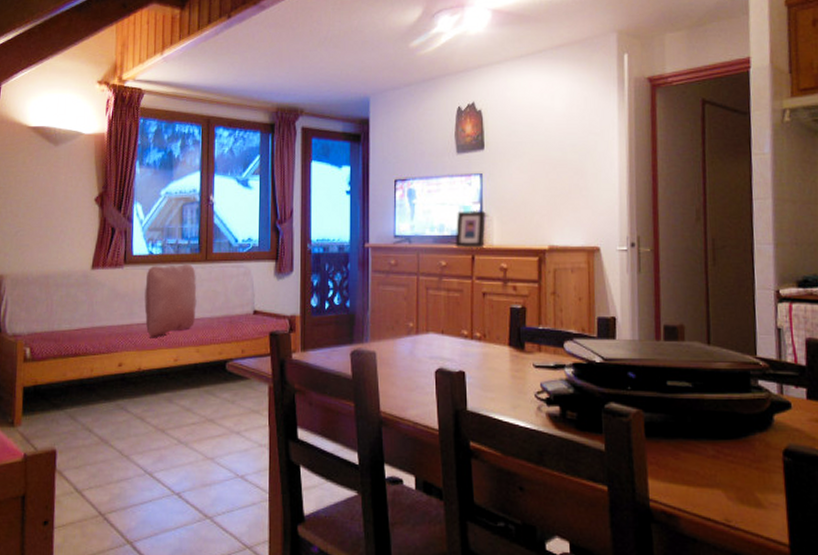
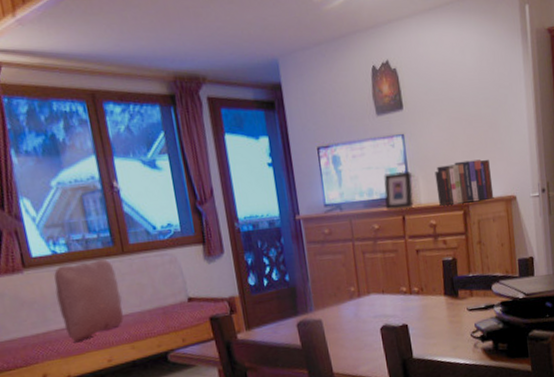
books: none [511,205,574,251] -> present [434,159,494,207]

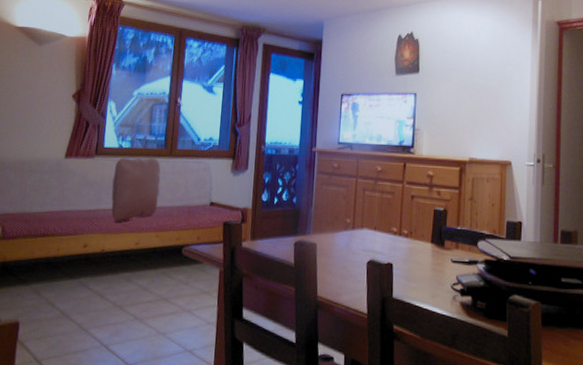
picture frame: present [384,171,413,211] -> none [390,124,419,158]
books: present [434,159,494,207] -> none [438,123,491,162]

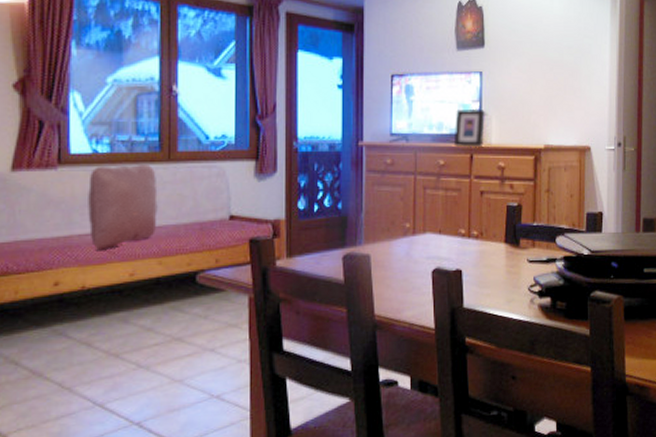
picture frame: none [390,124,419,158] -> present [453,108,486,148]

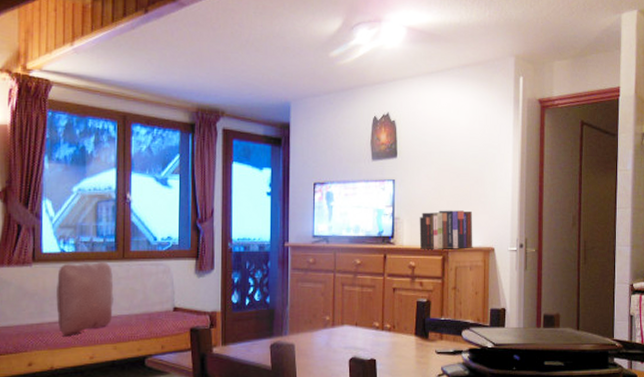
picture frame: present [453,108,486,148] -> none [369,213,398,249]
books: none [509,105,568,150] -> present [419,210,473,250]

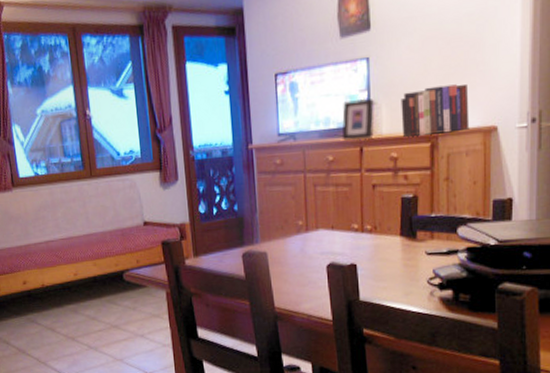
pillow: present [56,261,114,337] -> none [35,181,89,256]
picture frame: none [369,213,398,249] -> present [342,98,375,141]

